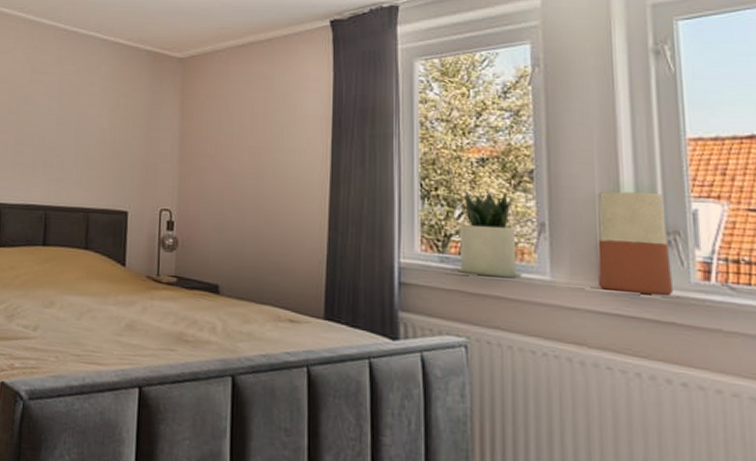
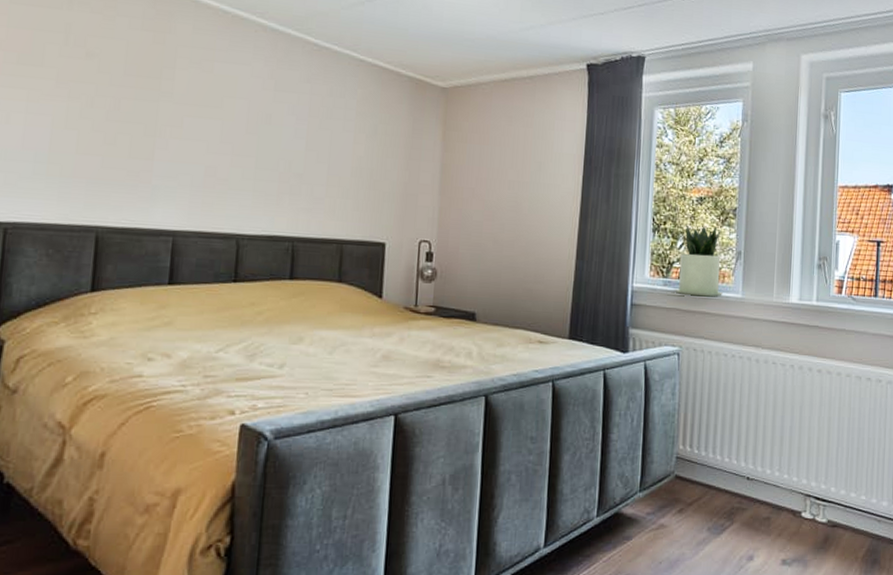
vase: present [598,191,672,297] -> none [773,226,820,307]

